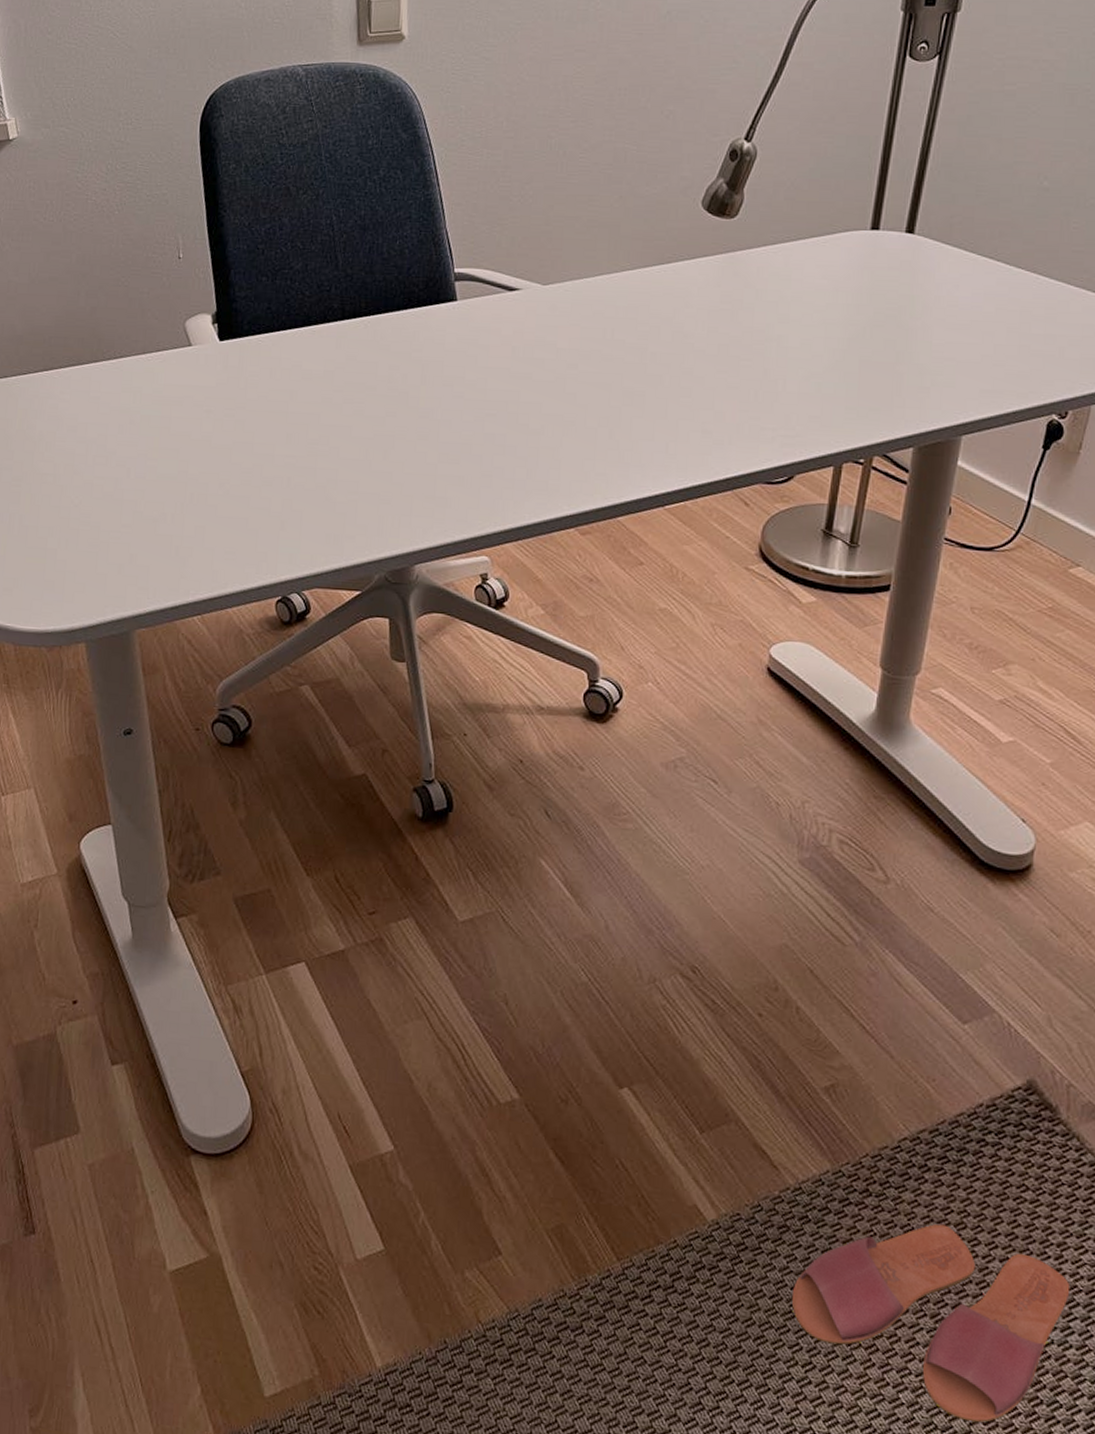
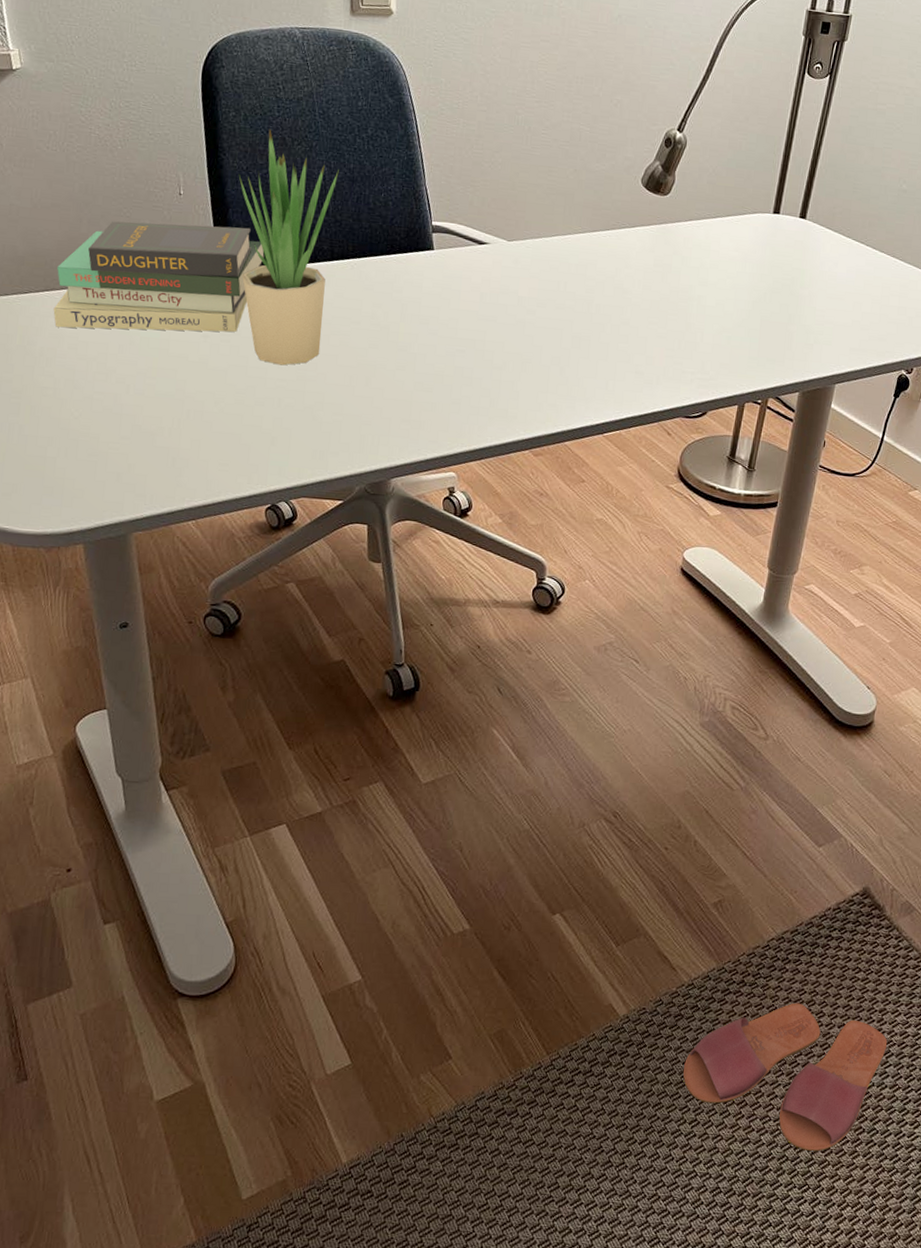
books: none [52,289,270,409] -> present [53,221,265,332]
potted plant: none [240,178,349,440] -> present [238,128,339,366]

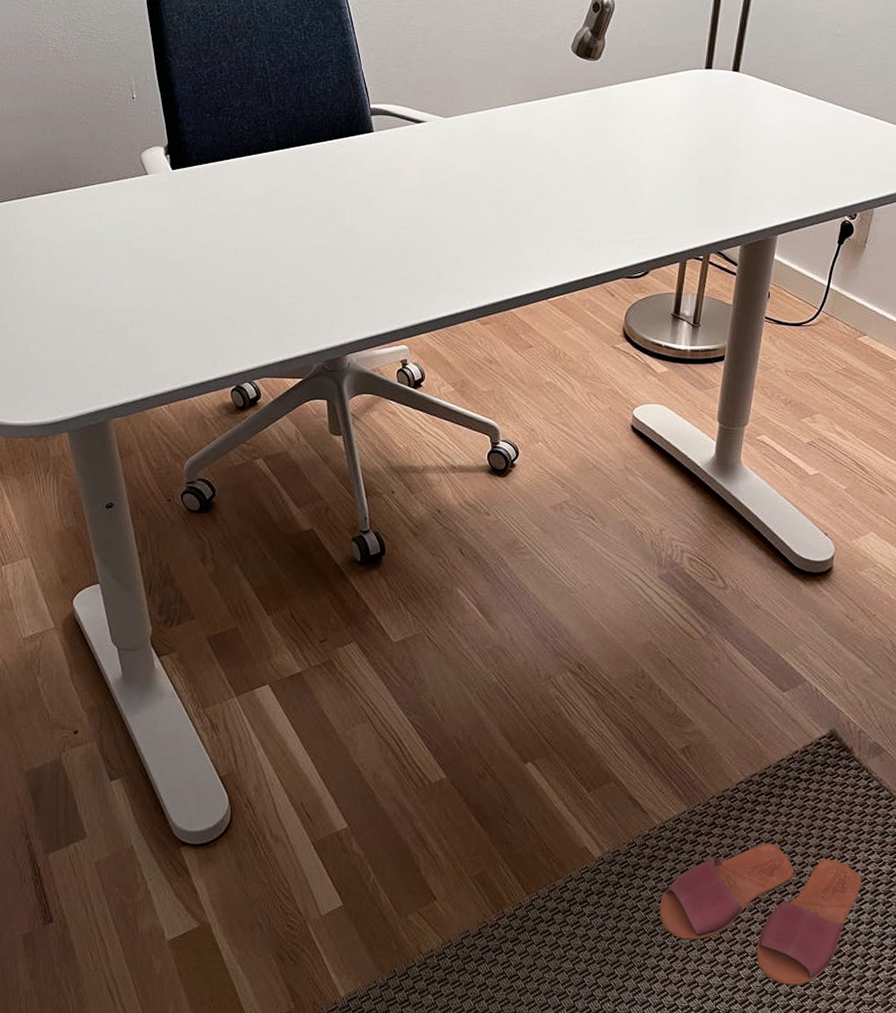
books: present [53,221,265,332] -> none [26,124,215,232]
potted plant: present [238,128,339,366] -> none [185,28,279,254]

